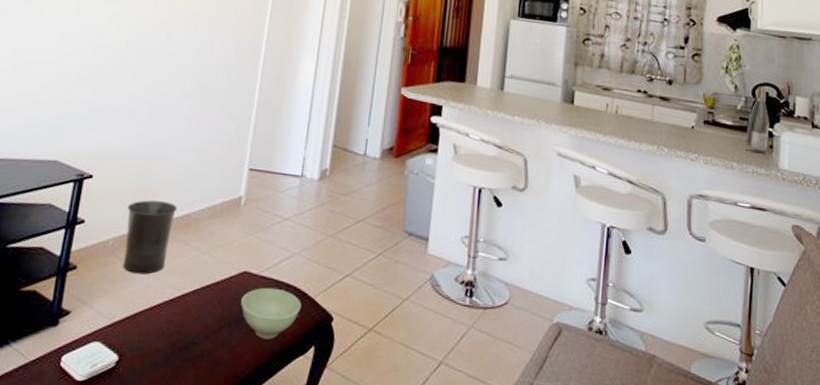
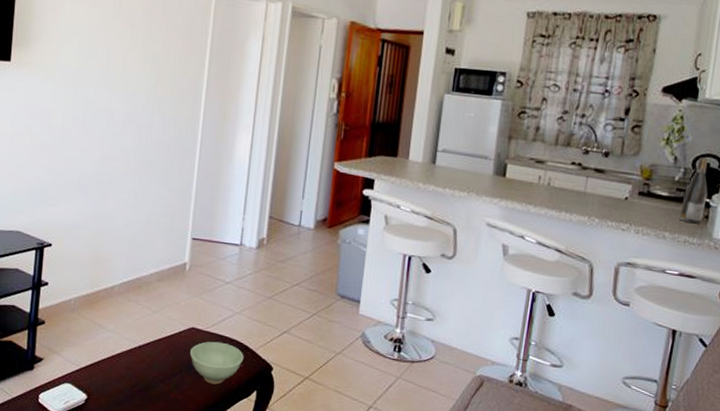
waste bin: present [122,200,178,275] -> none [84,265,129,329]

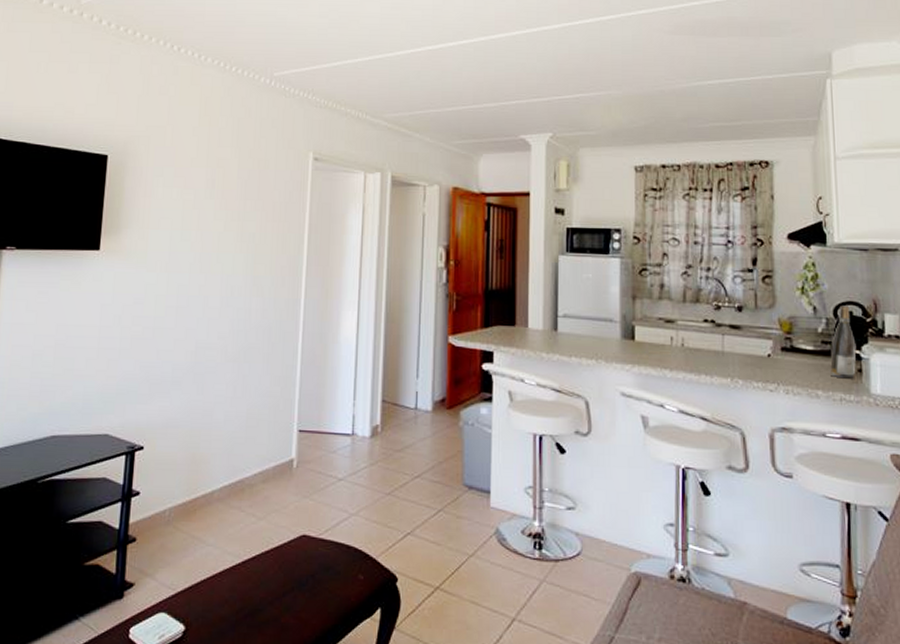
bowl: present [190,341,244,385] -> none [302,550,364,603]

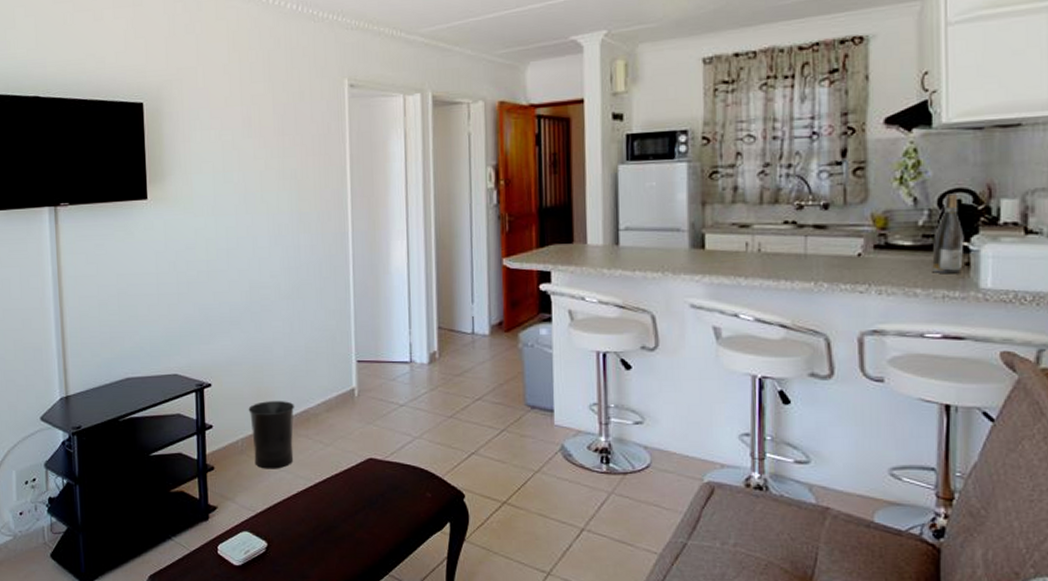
waste bin: none [180,468,230,543] -> present [248,401,295,469]

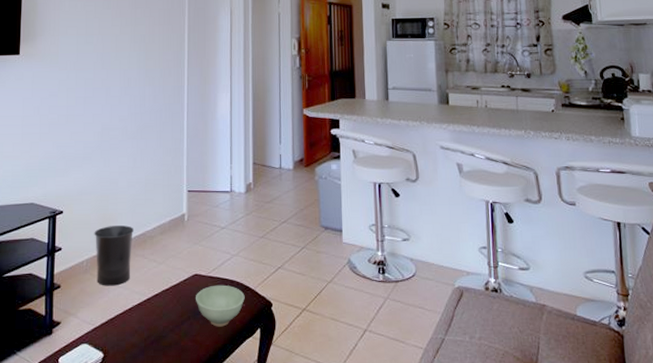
bowl: none [371,471,431,519] -> present [196,285,245,327]
wine bottle: present [932,193,964,274] -> none [599,69,619,126]

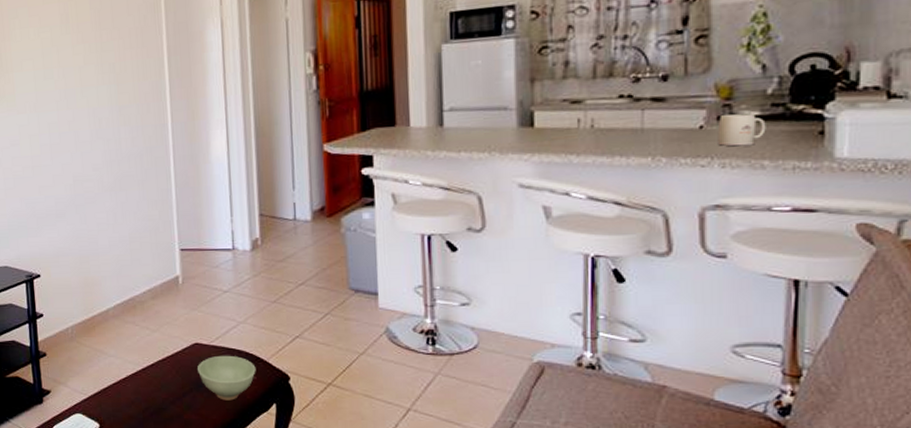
waste bin: present [94,225,135,286] -> none [76,289,122,355]
mug: none [562,102,591,126] -> present [717,113,766,147]

